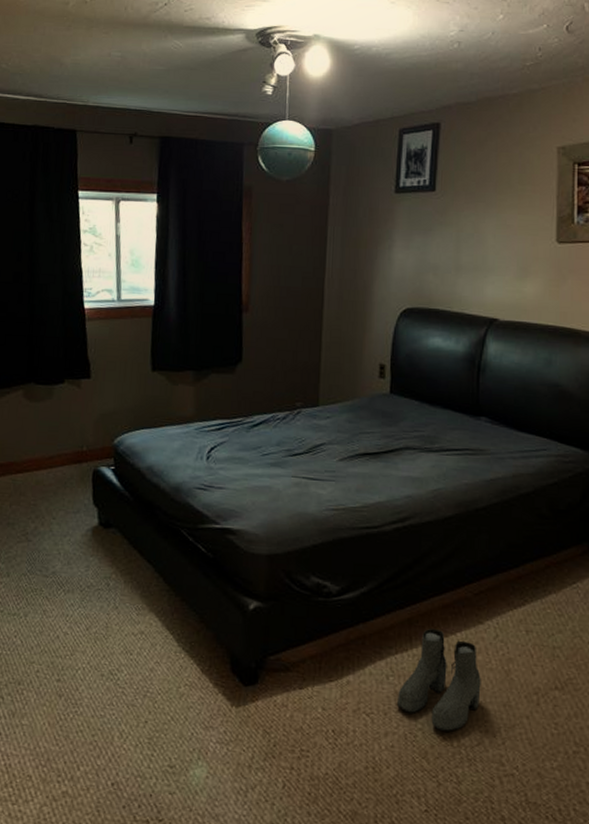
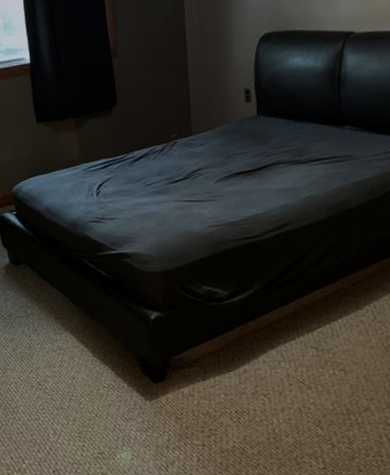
boots: present [397,628,481,731] -> none [290,317,364,402]

